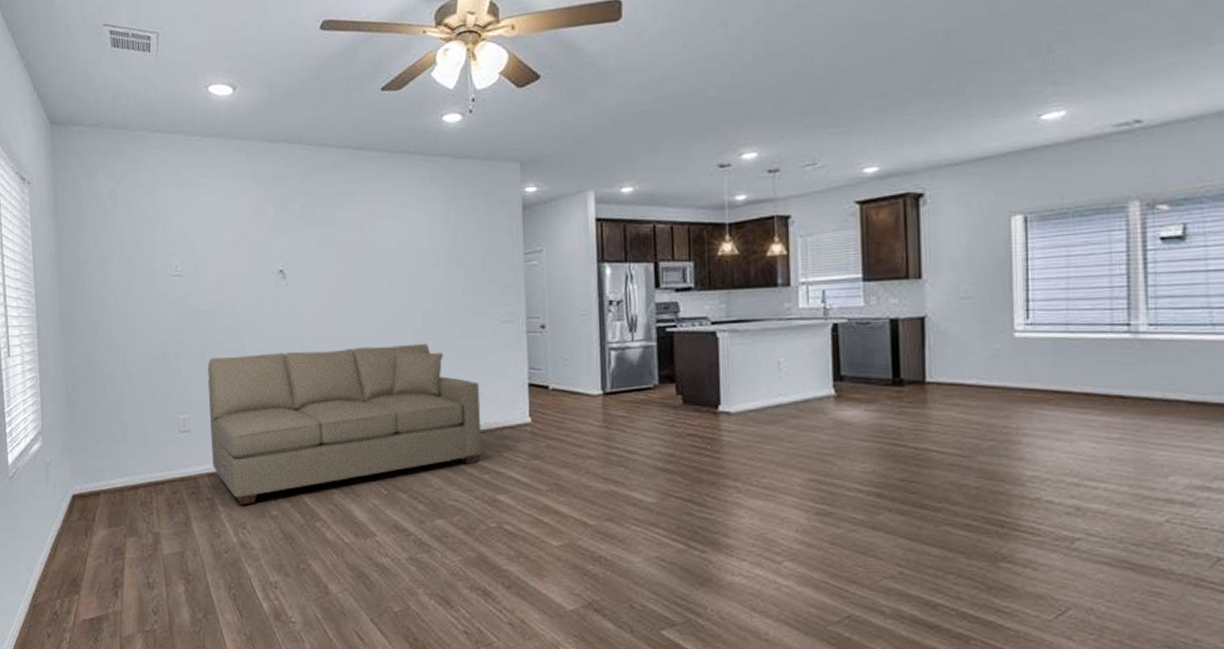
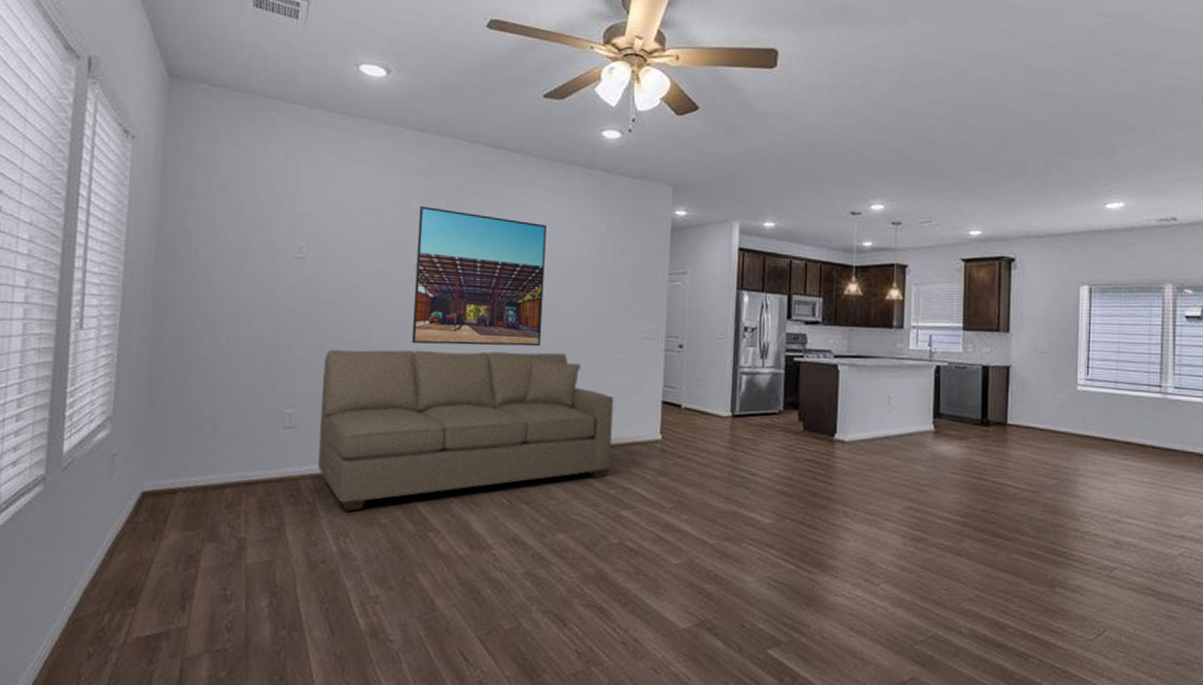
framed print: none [276,213,402,347] -> present [412,205,547,347]

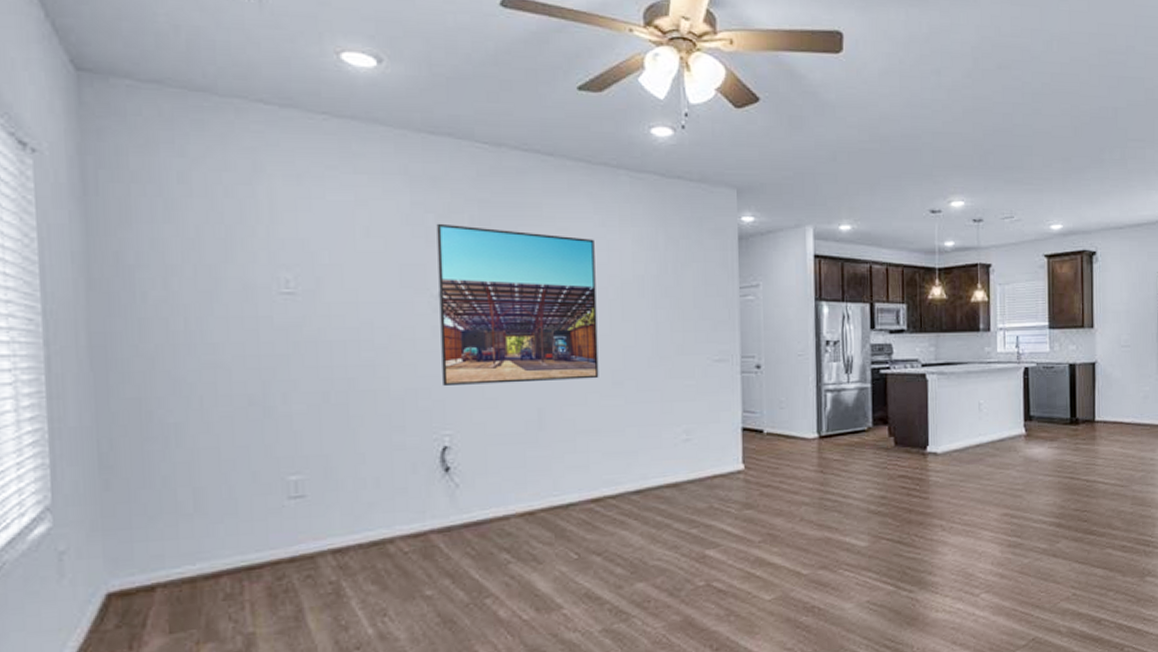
sofa: present [318,350,614,511] -> none [333,384,690,587]

